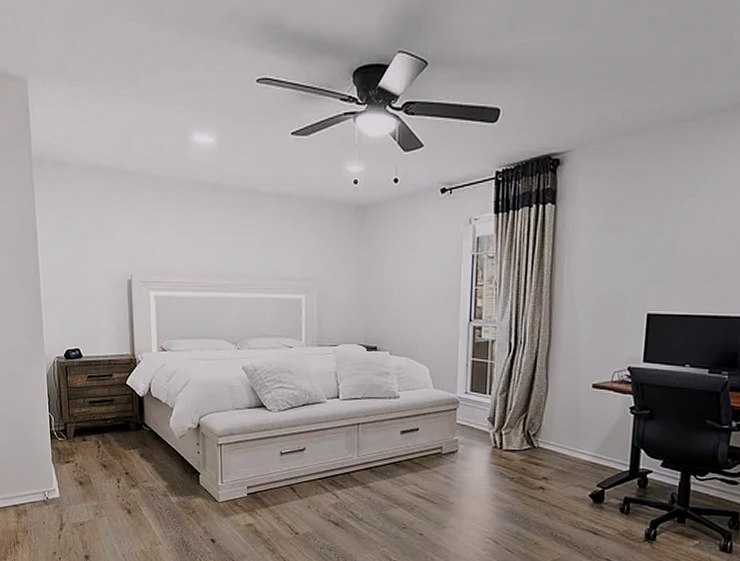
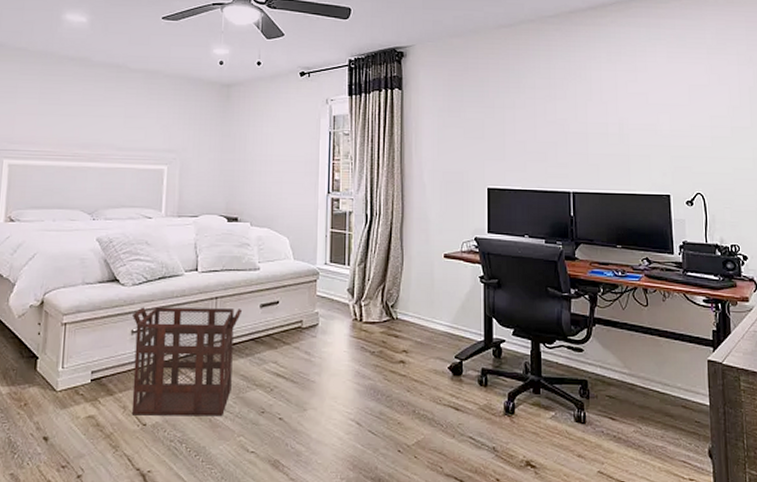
laundry basket: none [280,431,384,530] -> present [131,307,243,417]

